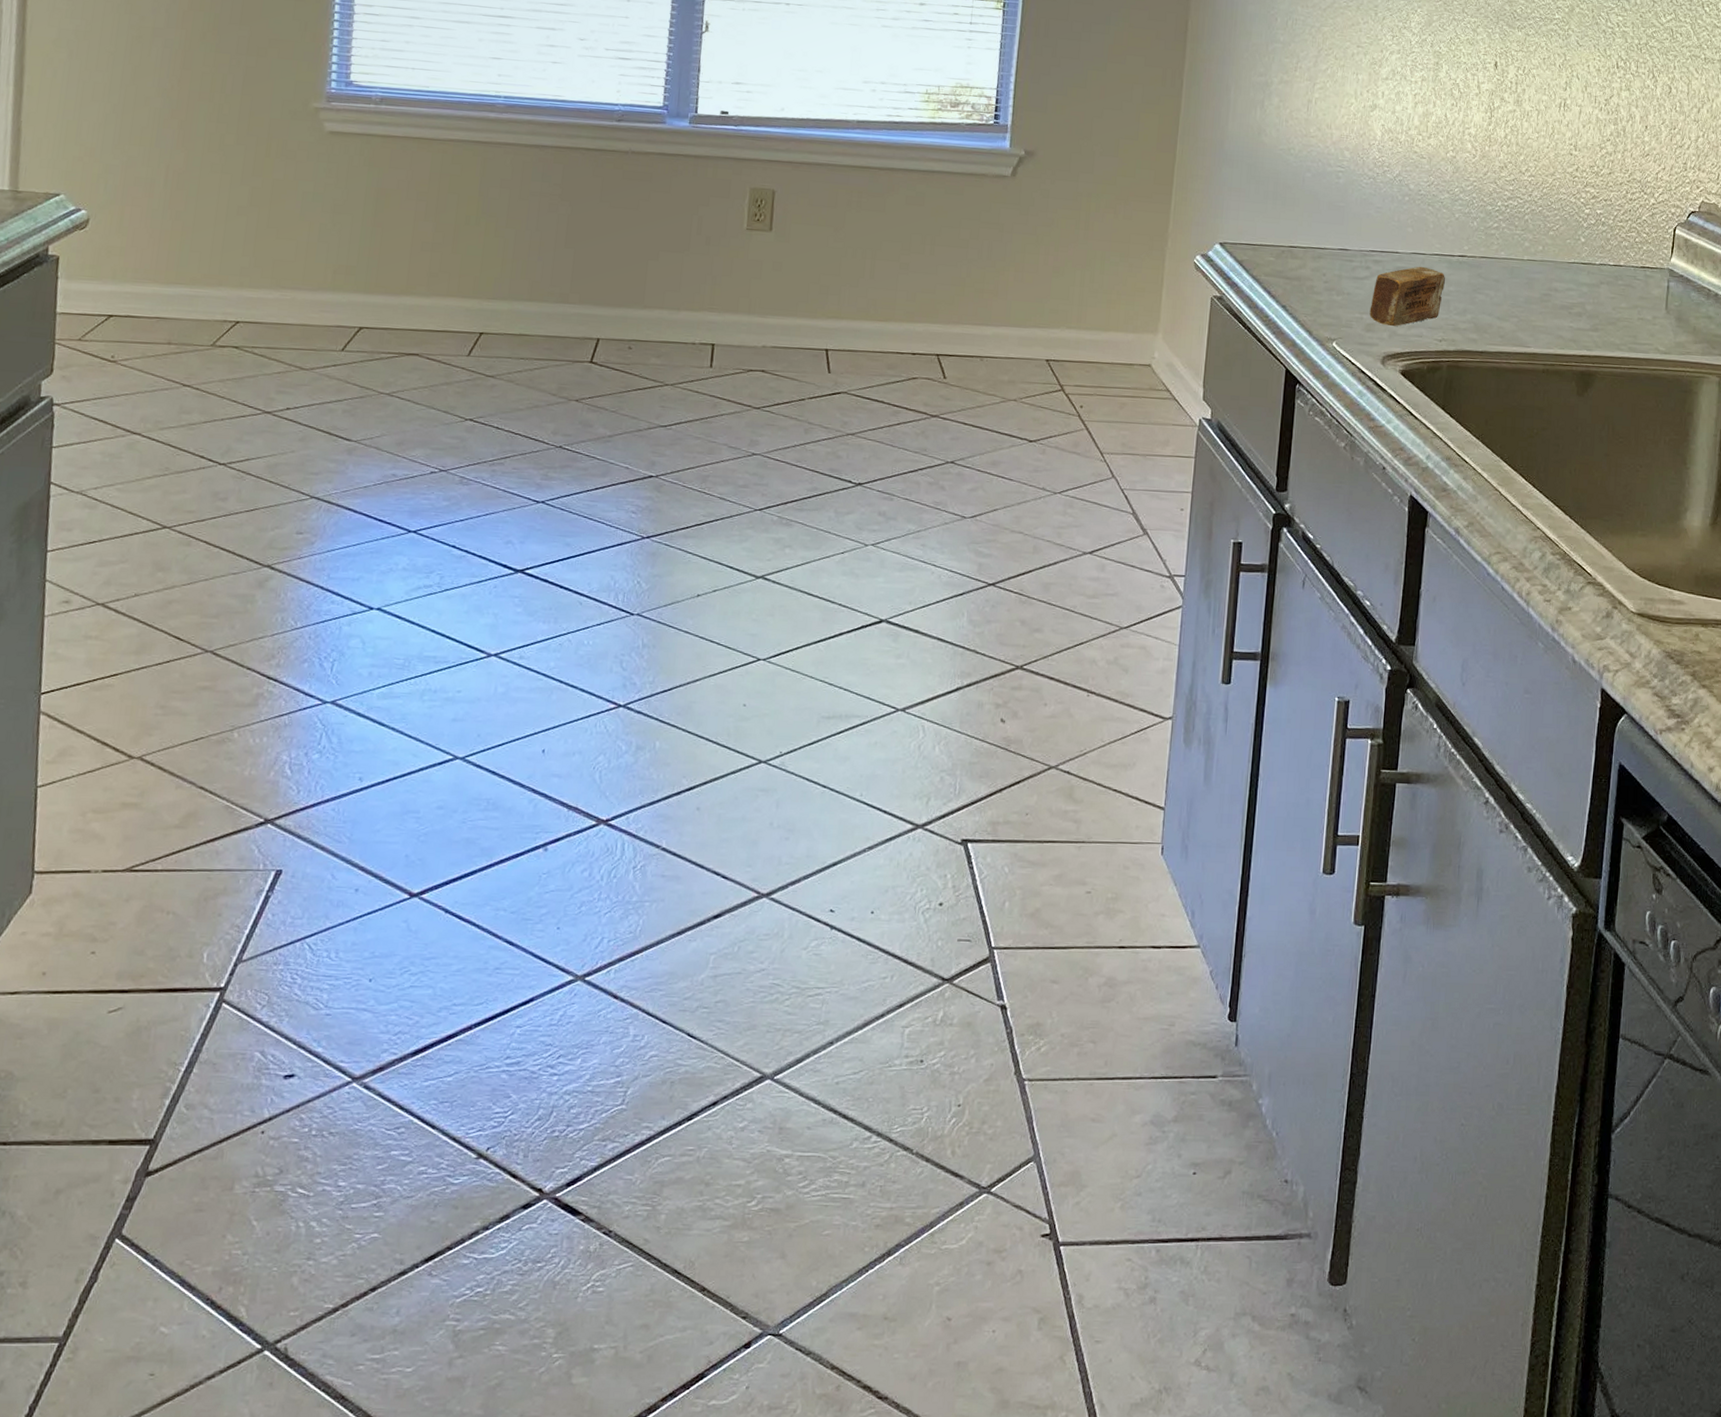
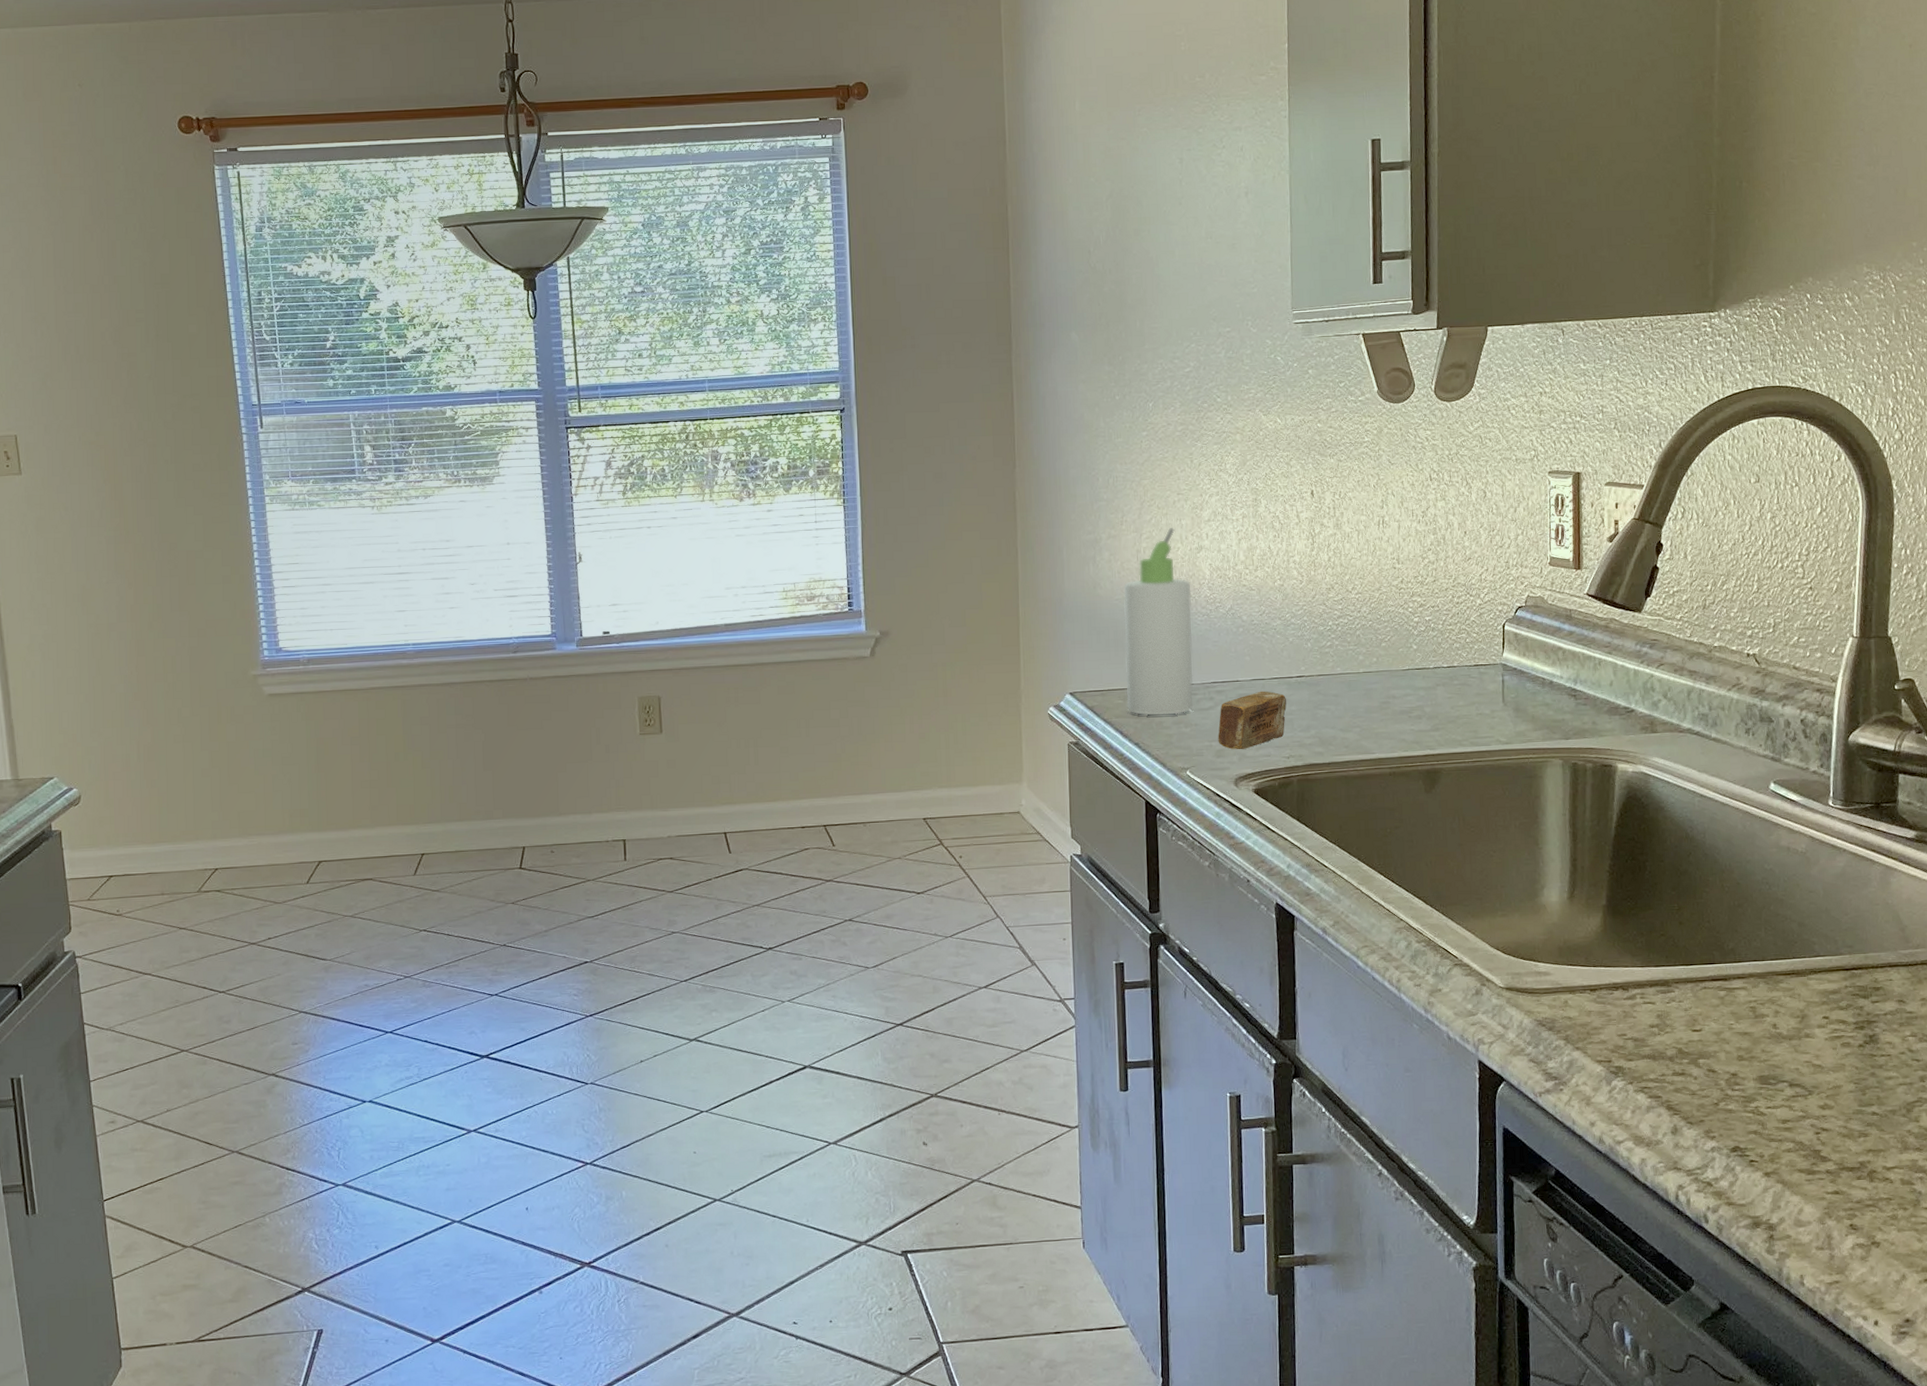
bottle: none [1278,81,1361,280] -> present [1124,528,1193,716]

